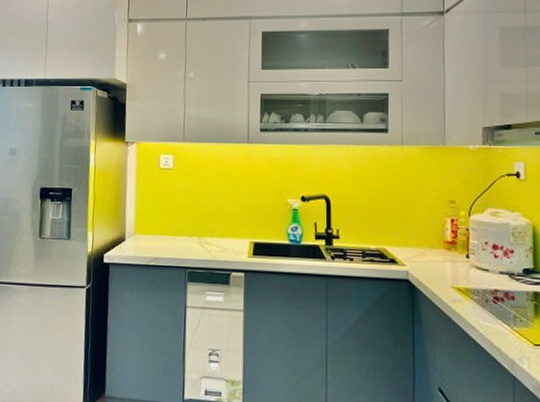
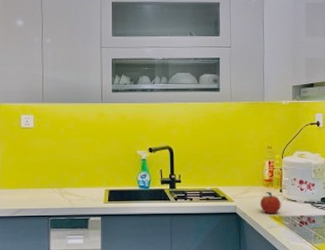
fruit: none [439,256,468,284] -> present [260,191,281,213]

